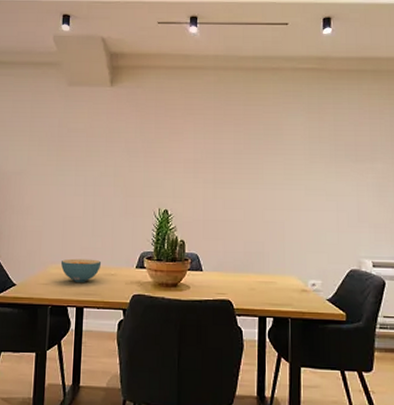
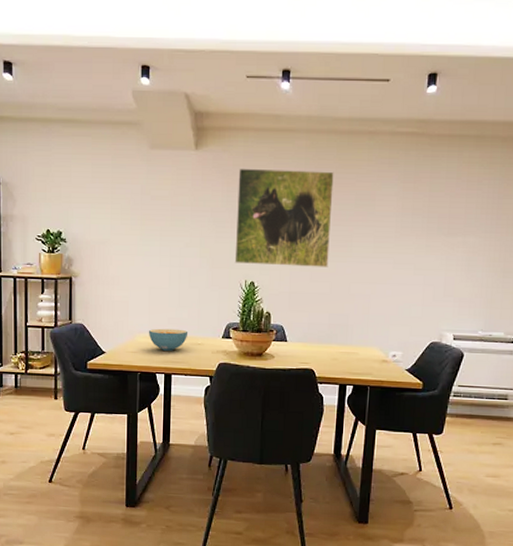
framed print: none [148,102,242,195] -> present [234,168,334,267]

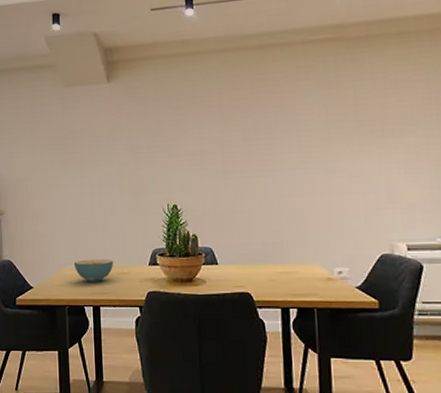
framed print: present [234,168,334,267] -> none [151,86,254,188]

